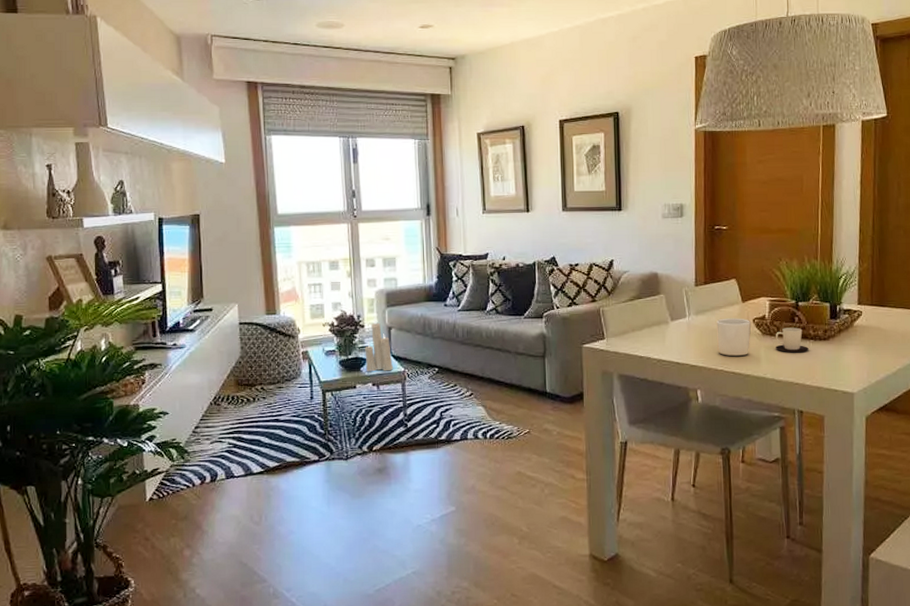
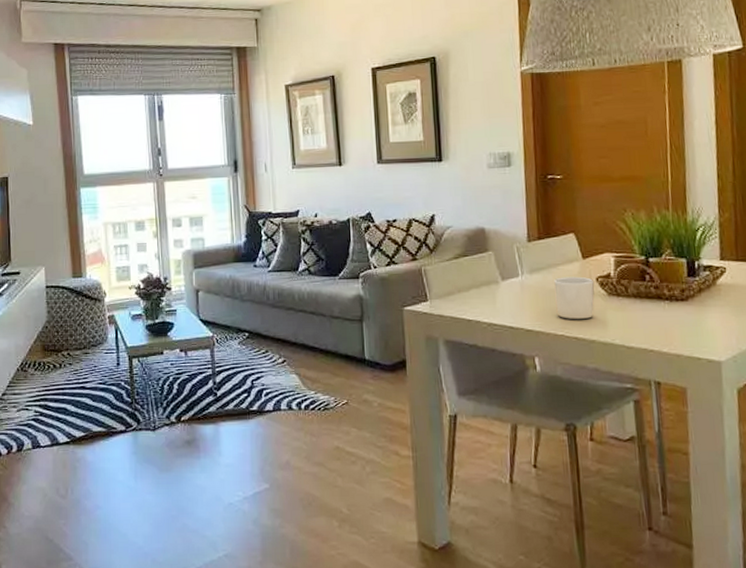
candle: present [365,318,394,372] -> none [172,280,202,337]
cup: present [775,327,809,352] -> none [624,287,664,315]

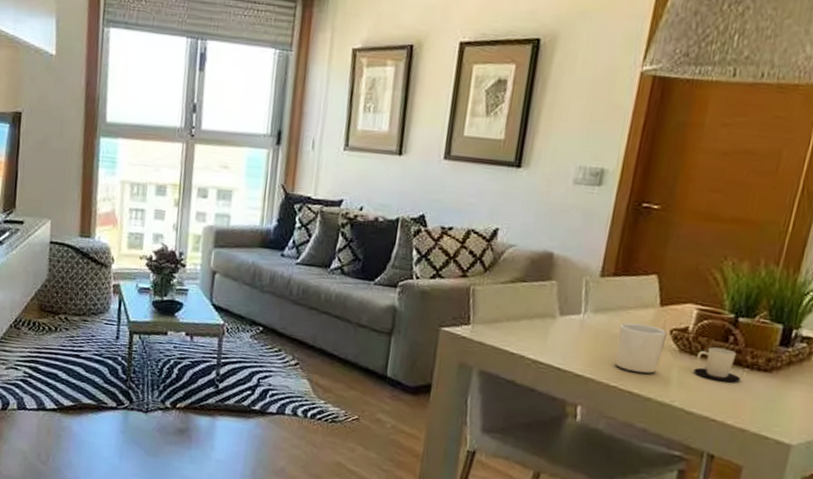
cup: none [624,287,664,315] -> present [693,347,741,382]

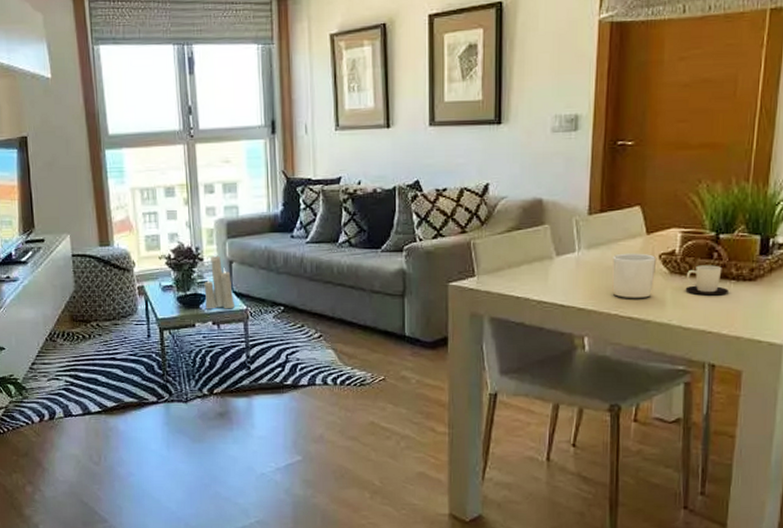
candle: none [181,258,213,322] -> present [204,250,236,310]

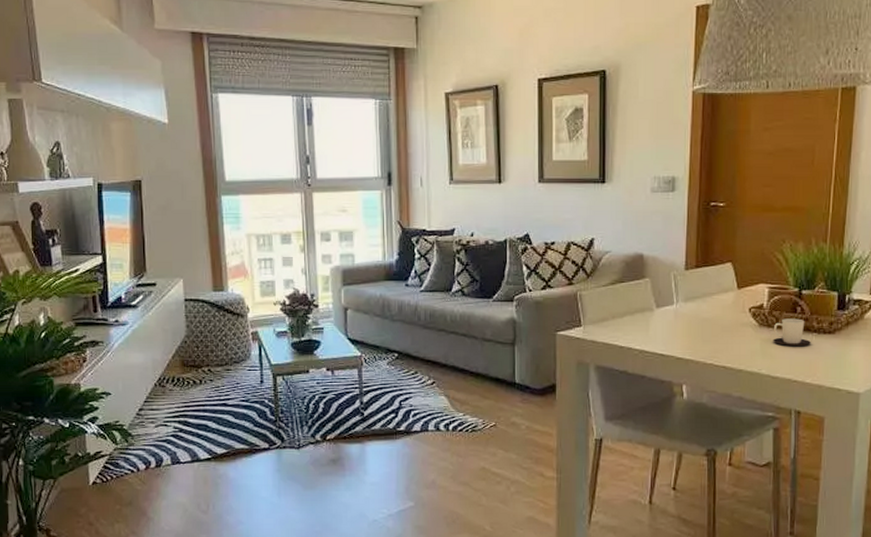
candle: present [204,250,236,310] -> none [319,297,350,356]
mug: present [612,253,657,299] -> none [707,306,747,350]

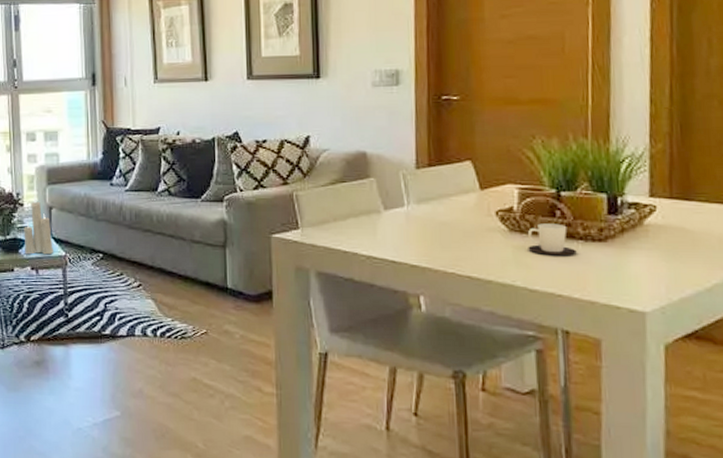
candle: none [319,297,350,356] -> present [24,196,54,255]

